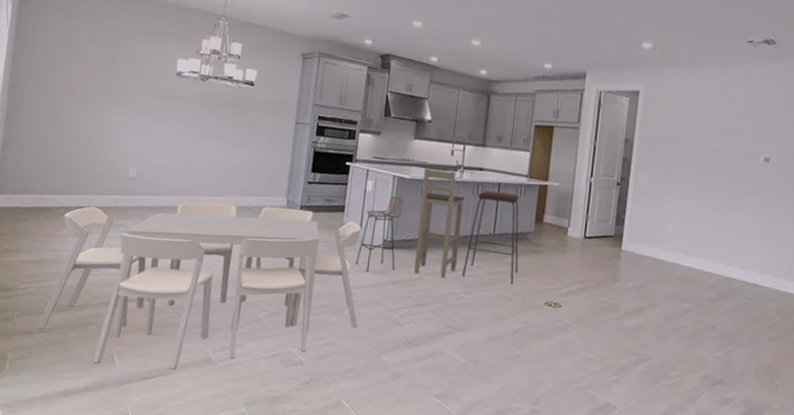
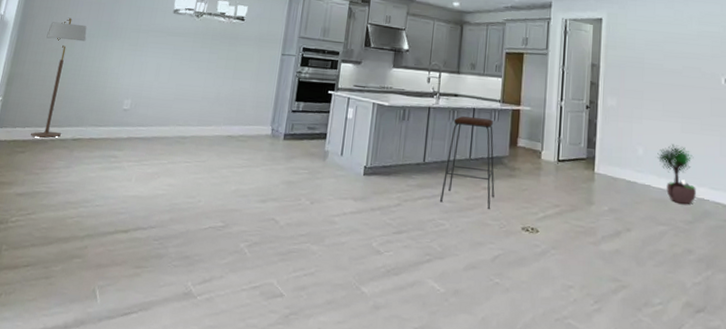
floor lamp: none [33,79,83,206] -> present [30,18,87,138]
dining set: present [36,202,362,370] -> none [22,133,343,304]
bar stool: present [355,196,404,272] -> none [336,123,383,199]
bar stool: present [414,168,465,278] -> none [393,95,441,204]
potted tree: none [687,222,725,283] -> present [657,143,697,205]

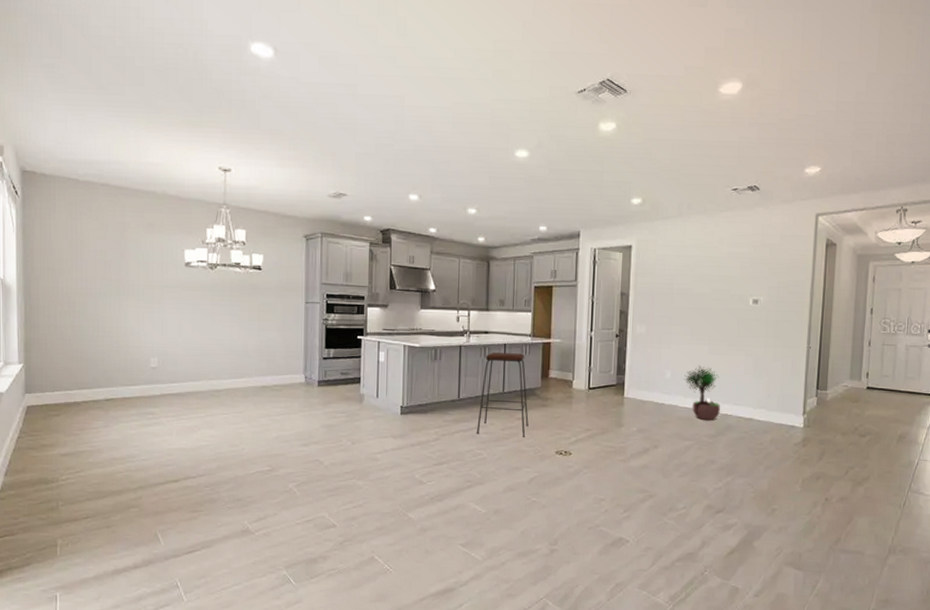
floor lamp: present [30,18,87,138] -> none [55,278,98,400]

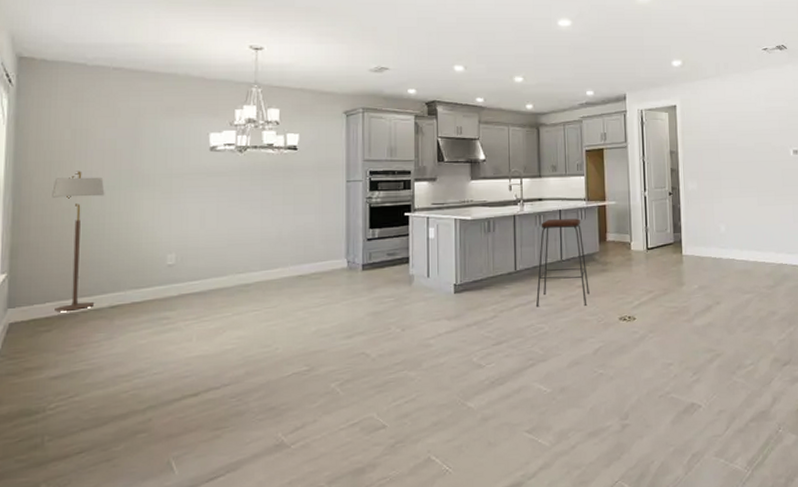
floor lamp: none [55,278,98,400] -> present [52,171,105,312]
potted tree: present [684,365,721,421] -> none [738,217,776,272]

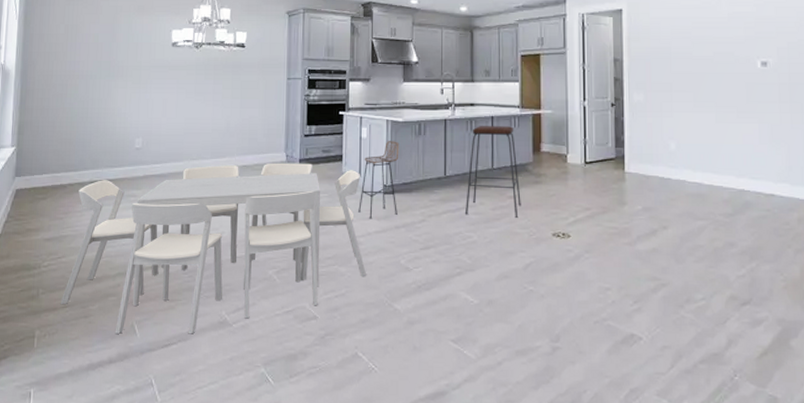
floor lamp: present [52,171,105,312] -> none [49,61,89,183]
dining set: none [73,268,437,474] -> present [60,162,366,334]
bar stool: none [427,239,469,320] -> present [358,141,399,219]

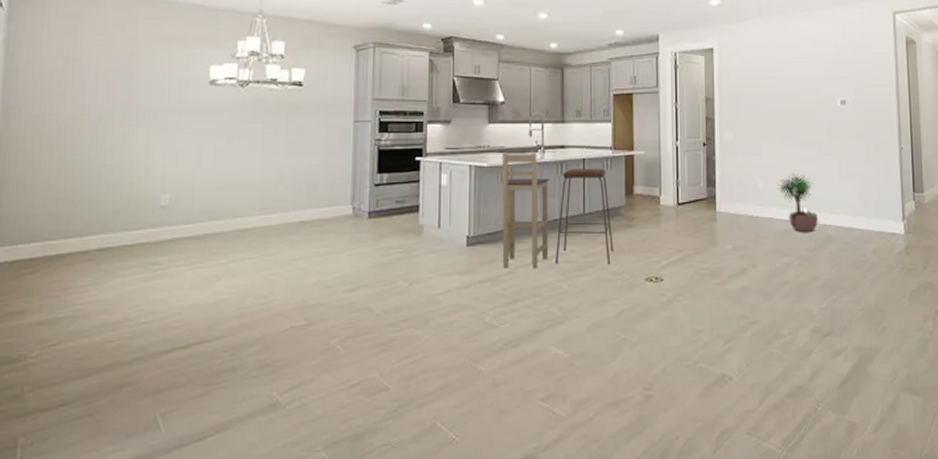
dining set: present [60,162,366,334] -> none [55,216,446,431]
bar stool: present [358,141,399,219] -> none [437,188,484,275]
bar stool: none [415,109,459,218] -> present [501,152,549,269]
potted tree: none [691,135,736,198] -> present [778,172,819,233]

